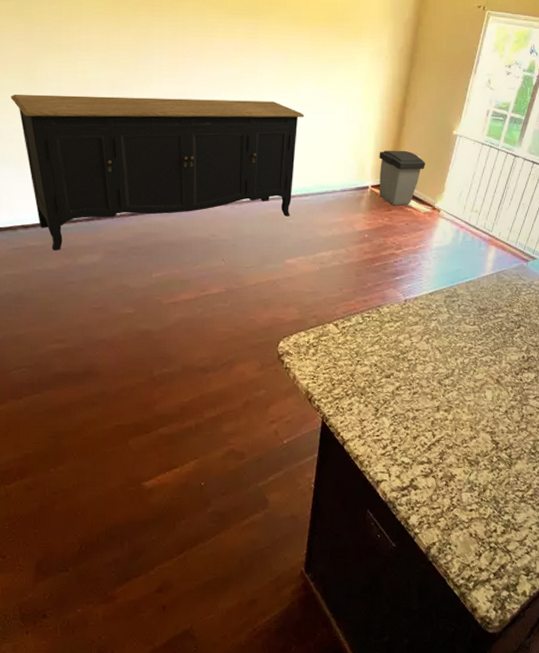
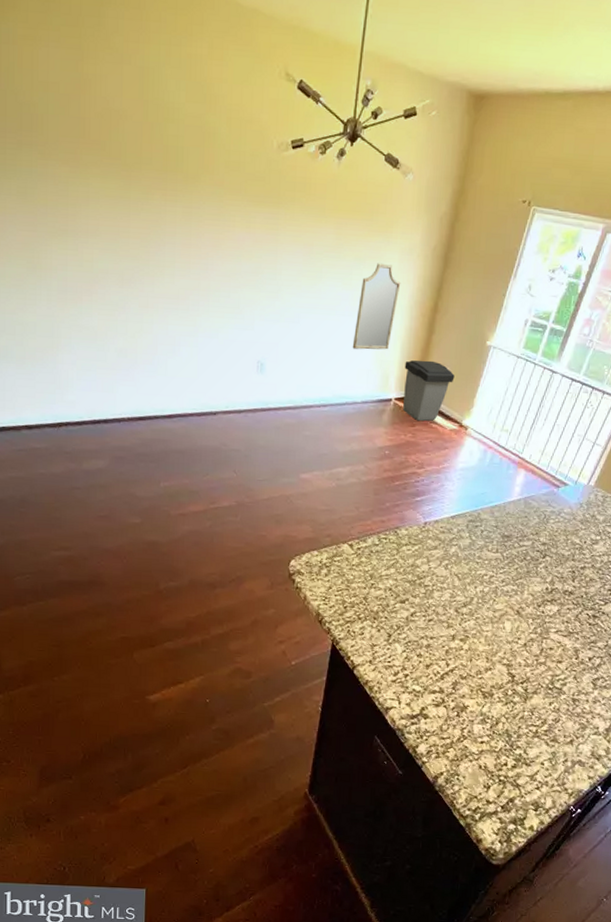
sideboard: present [11,94,305,251] -> none [13,283,326,454]
home mirror: none [330,64,372,143] -> present [352,263,401,350]

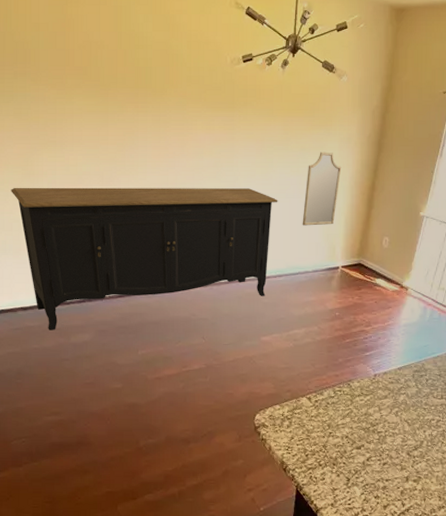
sideboard: none [13,283,326,454] -> present [11,187,278,330]
trash can: present [403,360,455,422] -> none [349,232,393,285]

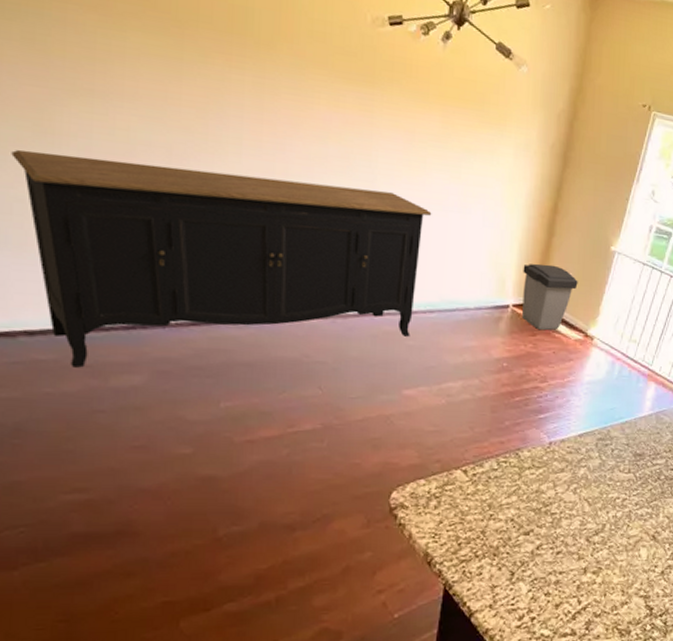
home mirror: present [302,152,342,226] -> none [463,157,517,252]
trash can: none [349,232,393,285] -> present [522,263,578,331]

